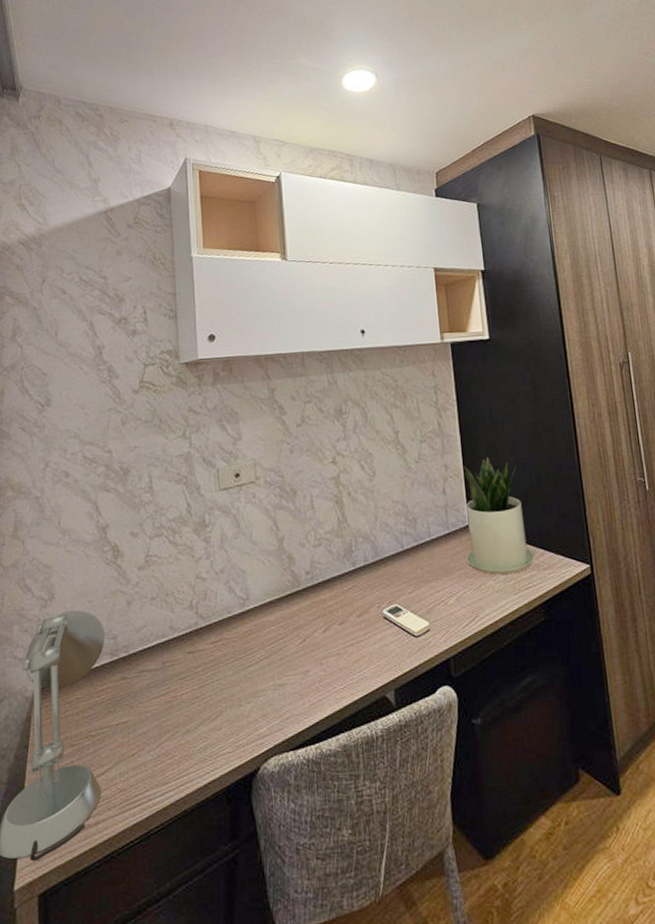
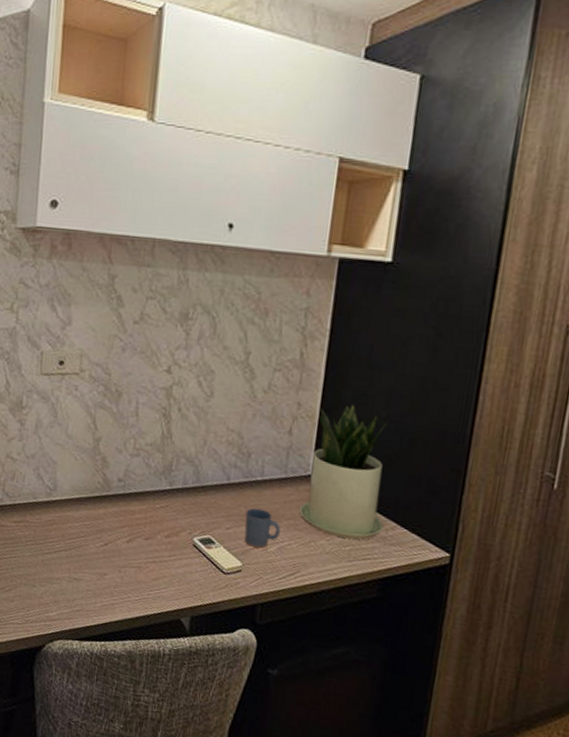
mug: none [423,566,455,604] -> present [244,507,280,548]

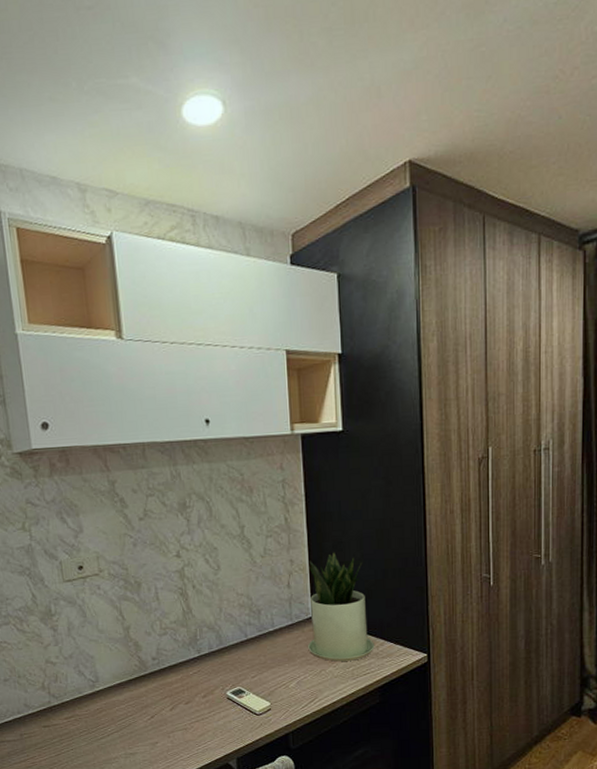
mug: present [244,507,280,548] -> none [265,654,296,687]

